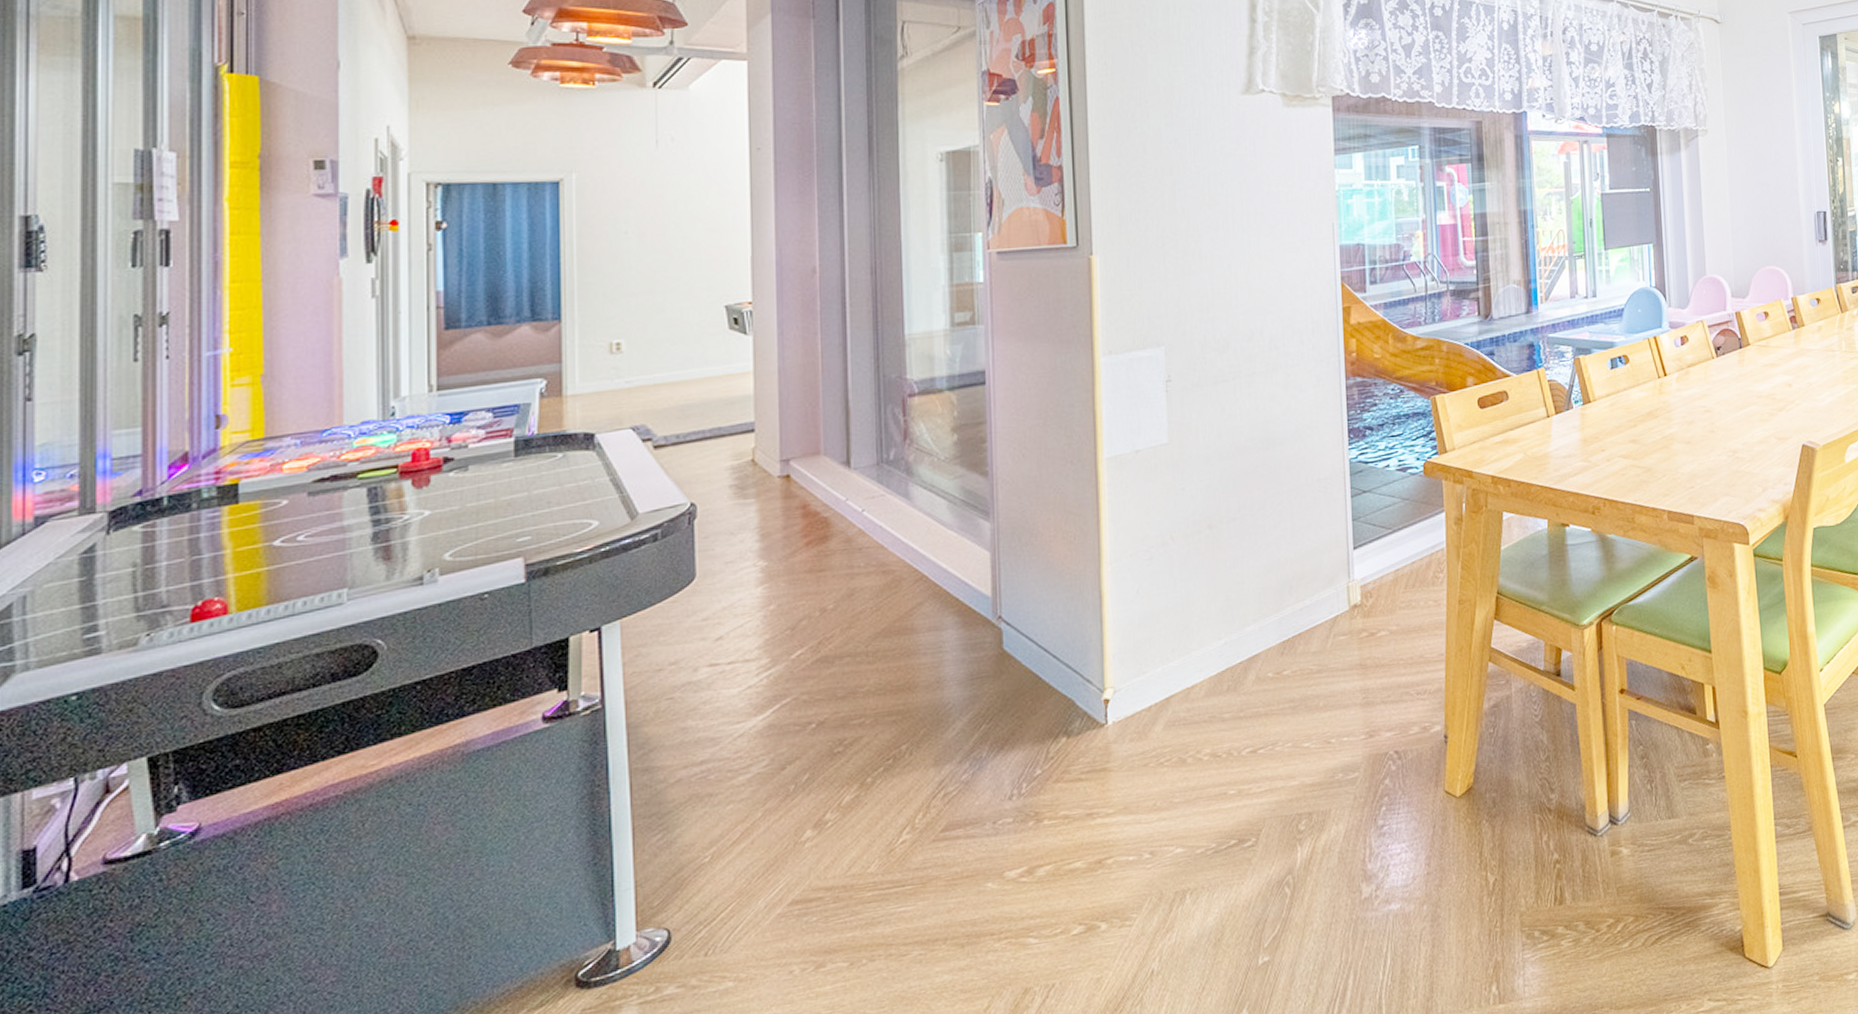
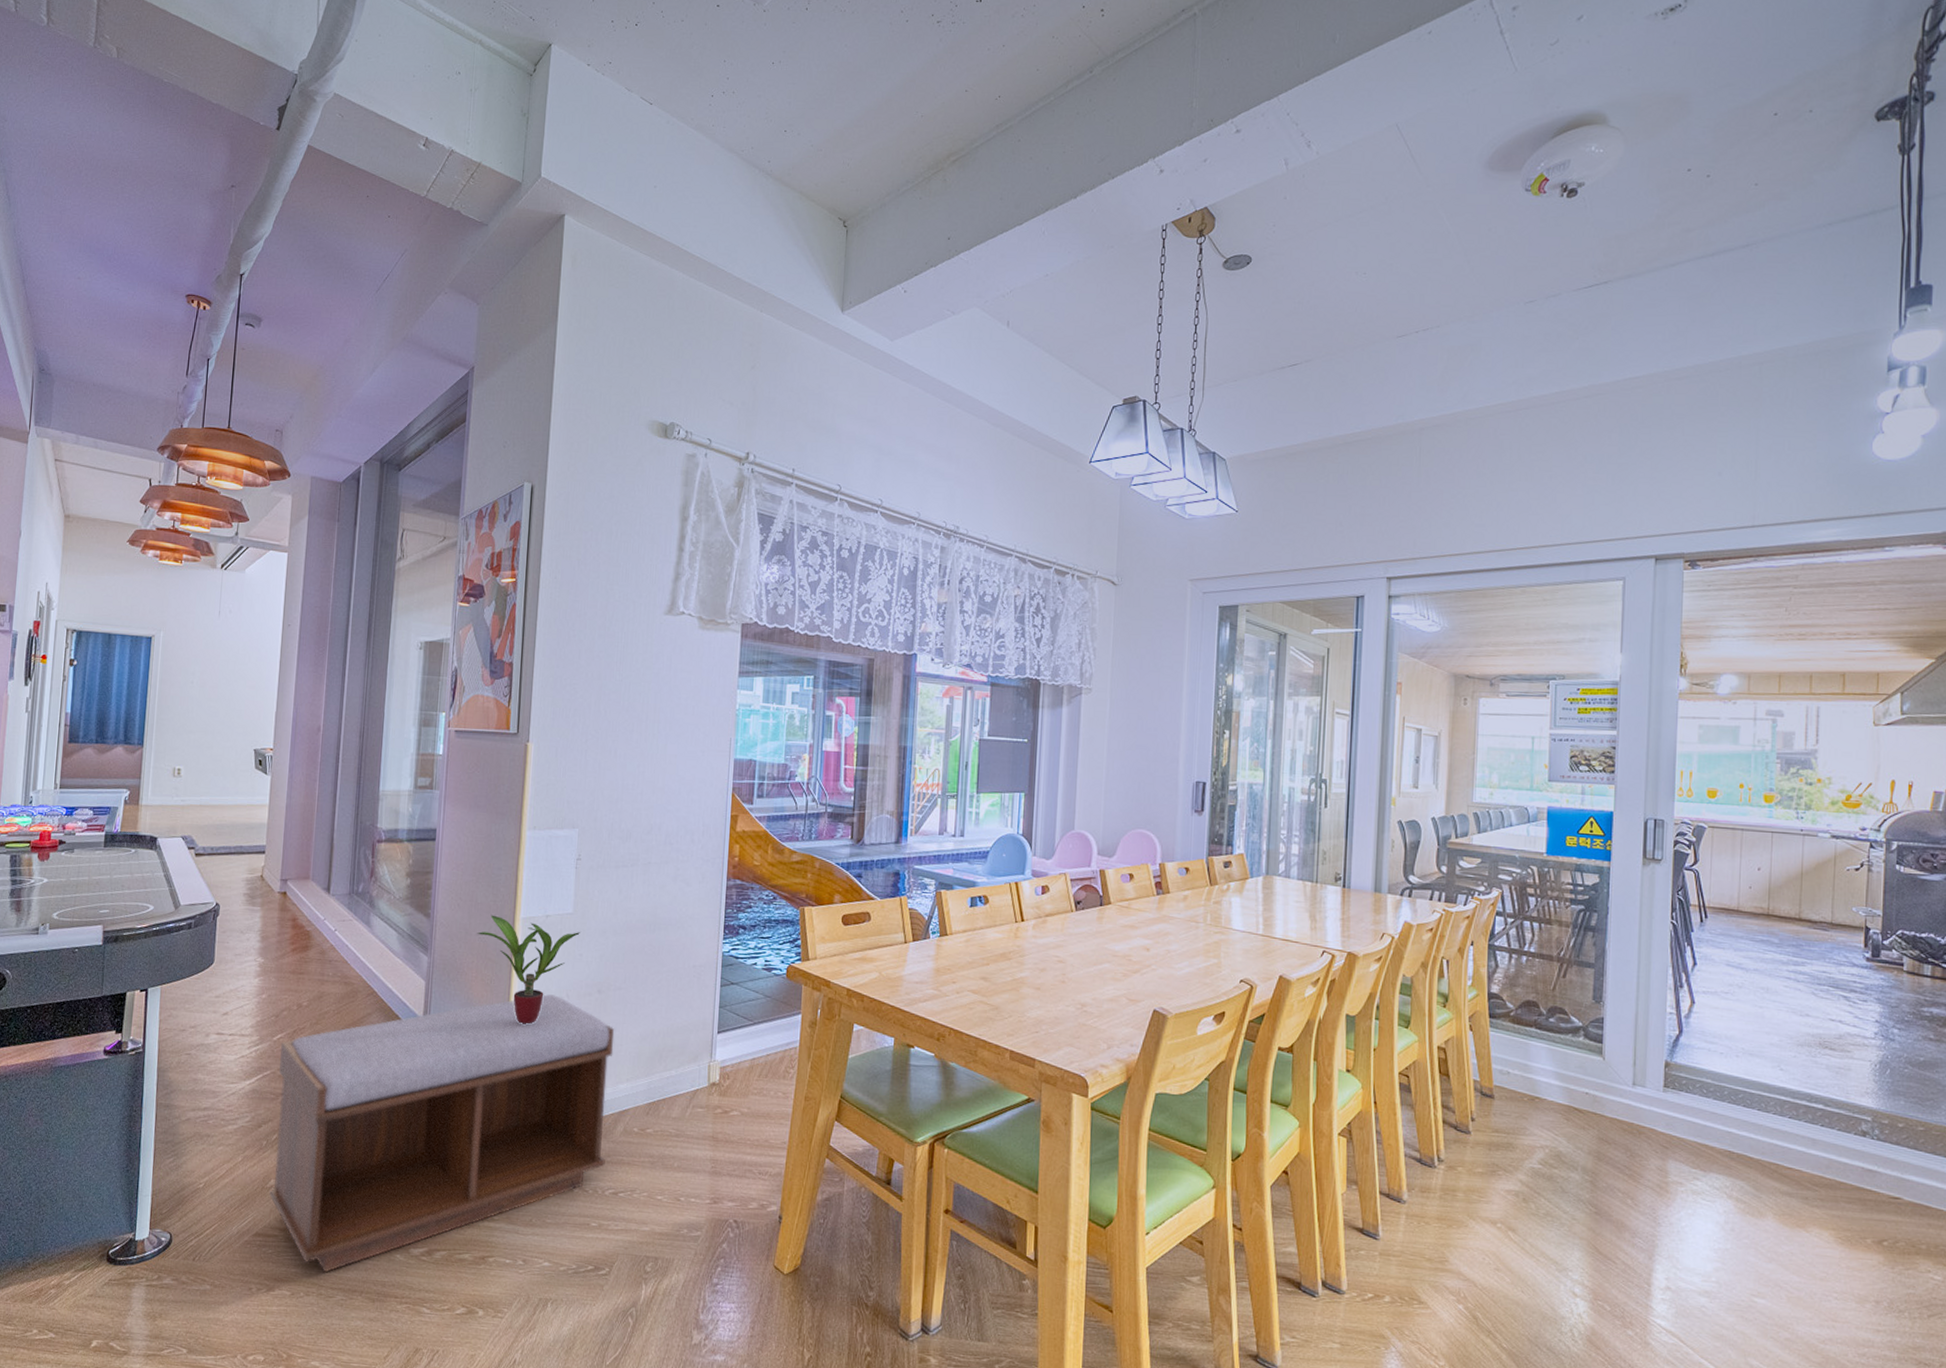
bench: none [803,540,1238,928] -> present [269,994,615,1273]
potted plant: none [1051,460,1179,581] -> present [477,915,580,1025]

